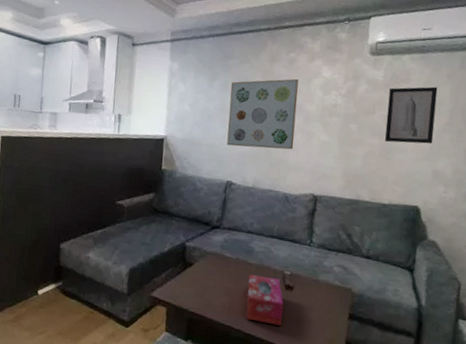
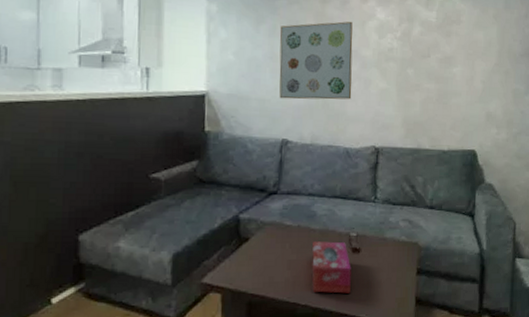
wall art: present [385,86,438,144] -> none [440,27,486,87]

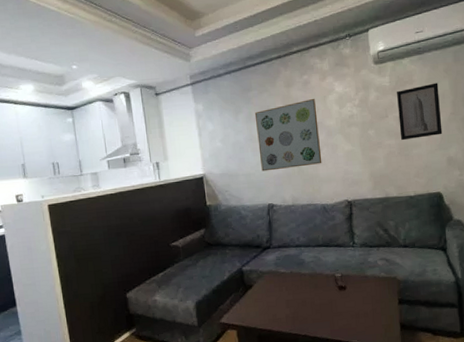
tissue box: present [312,241,351,294] -> none [305,282,342,325]
wall art: none [440,27,486,87] -> present [397,82,443,141]

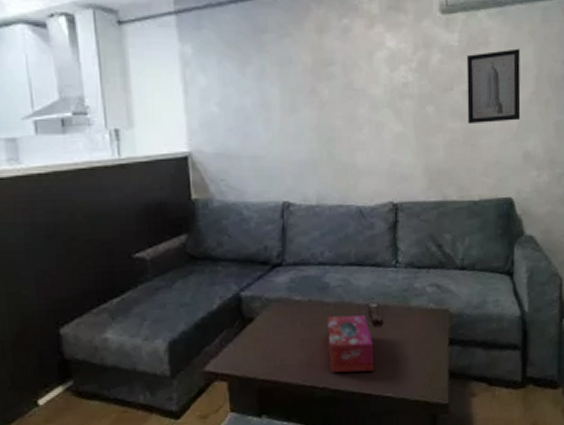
wall art: present [254,98,322,172] -> none [269,53,362,154]
tissue box: none [305,282,342,325] -> present [327,315,374,373]

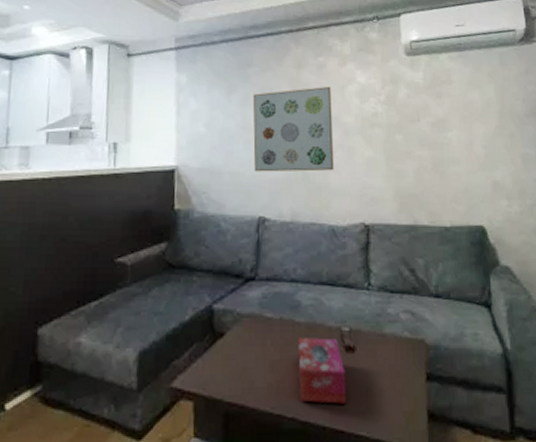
wall art: none [269,53,362,154] -> present [252,86,334,172]
wall art: present [467,48,521,125] -> none [432,87,487,153]

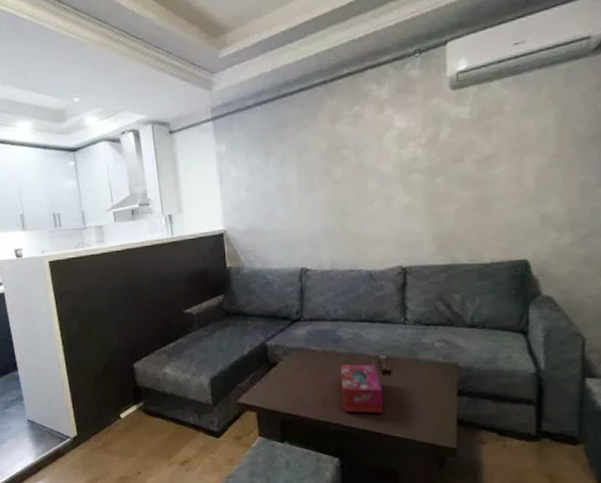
wall art: present [252,86,334,172] -> none [289,135,372,229]

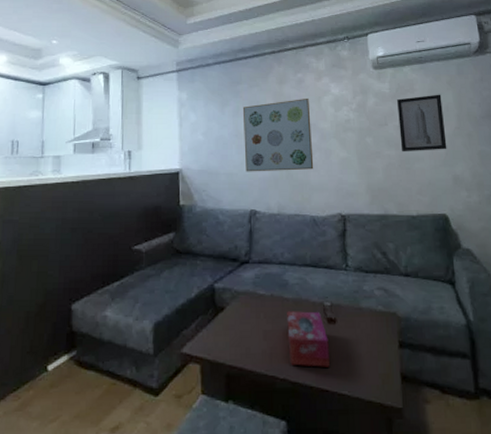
wall art: none [289,135,372,229] -> present [242,98,314,172]
wall art: none [478,113,539,192] -> present [397,94,447,152]

